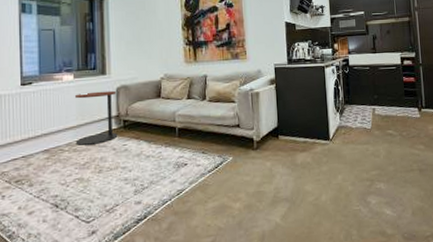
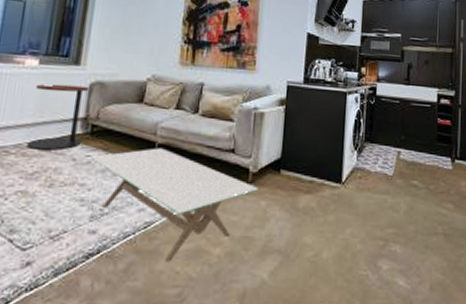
coffee table: none [126,131,264,219] -> present [90,148,260,262]

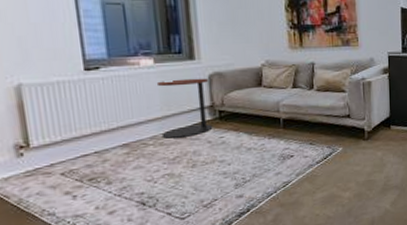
coffee table: present [90,148,260,262] -> none [223,122,375,209]

